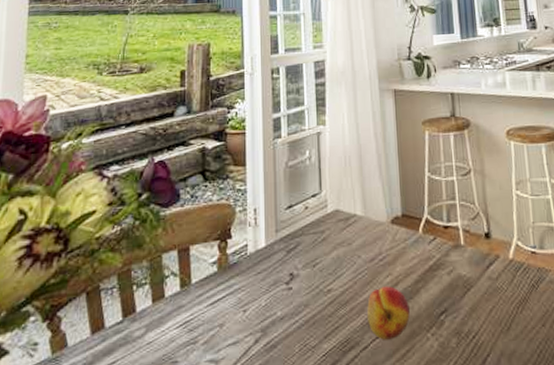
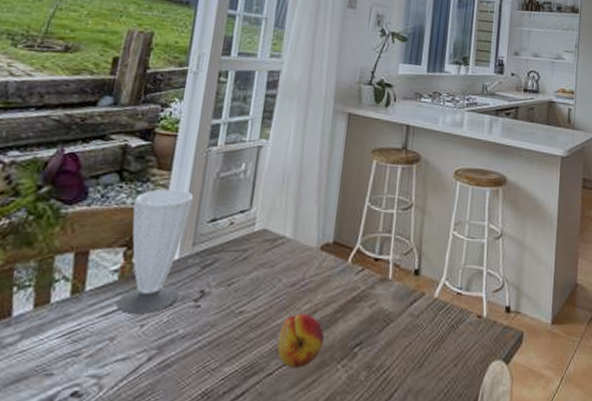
cup: none [218,182,271,301] -> present [116,189,194,314]

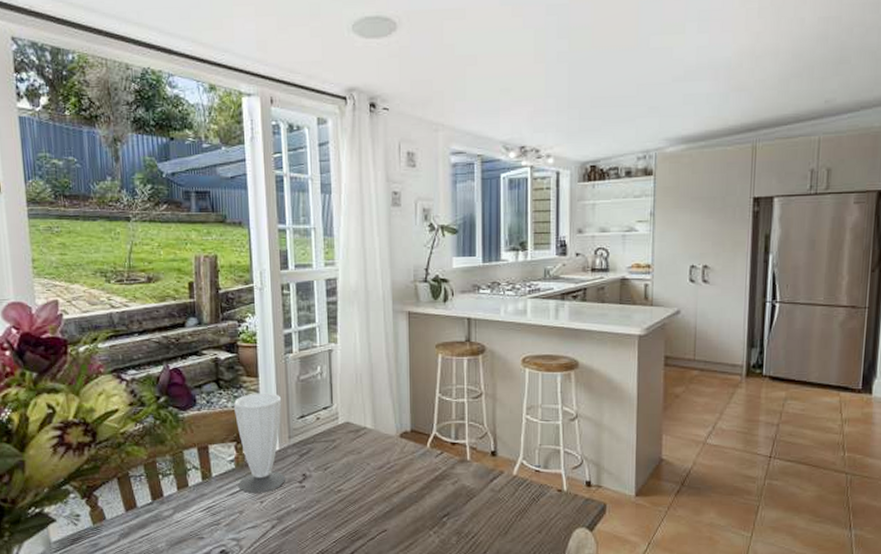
fruit: present [277,313,324,368] -> none [374,490,414,534]

